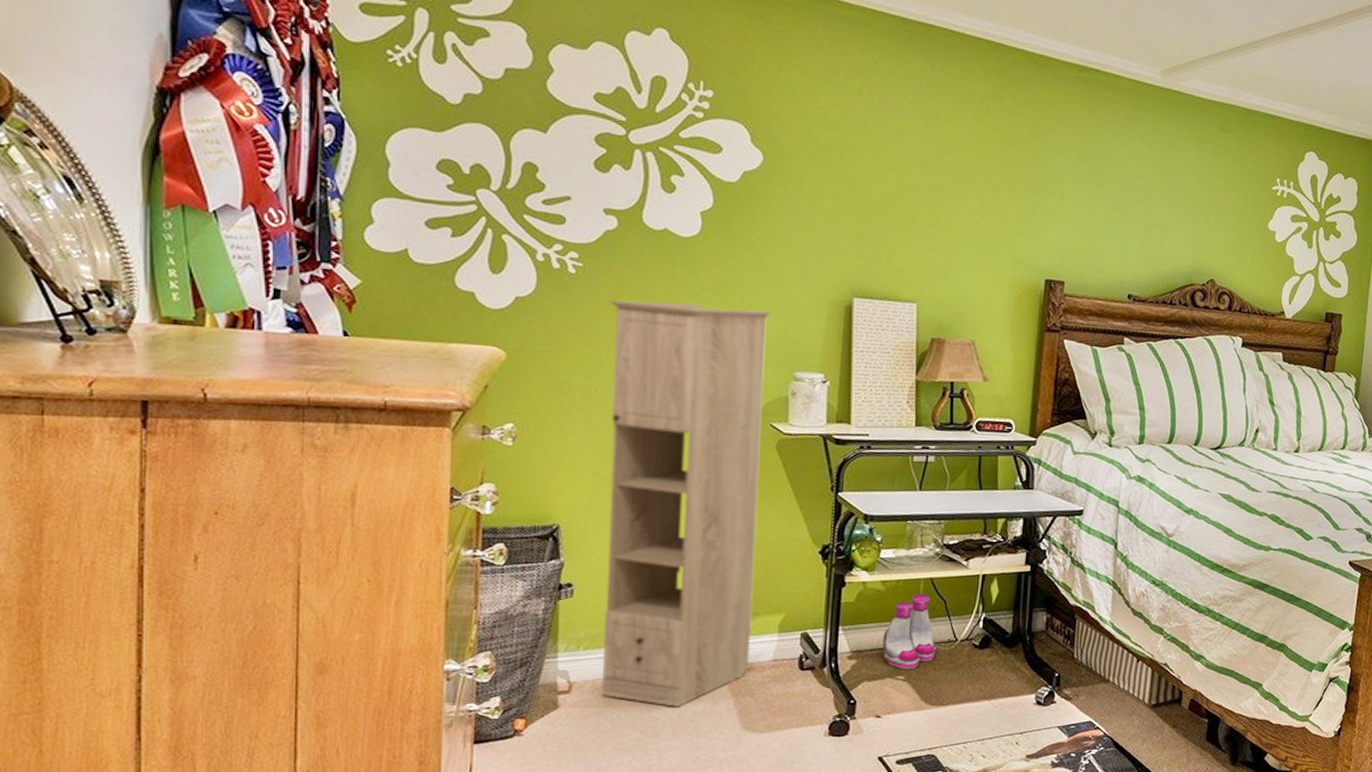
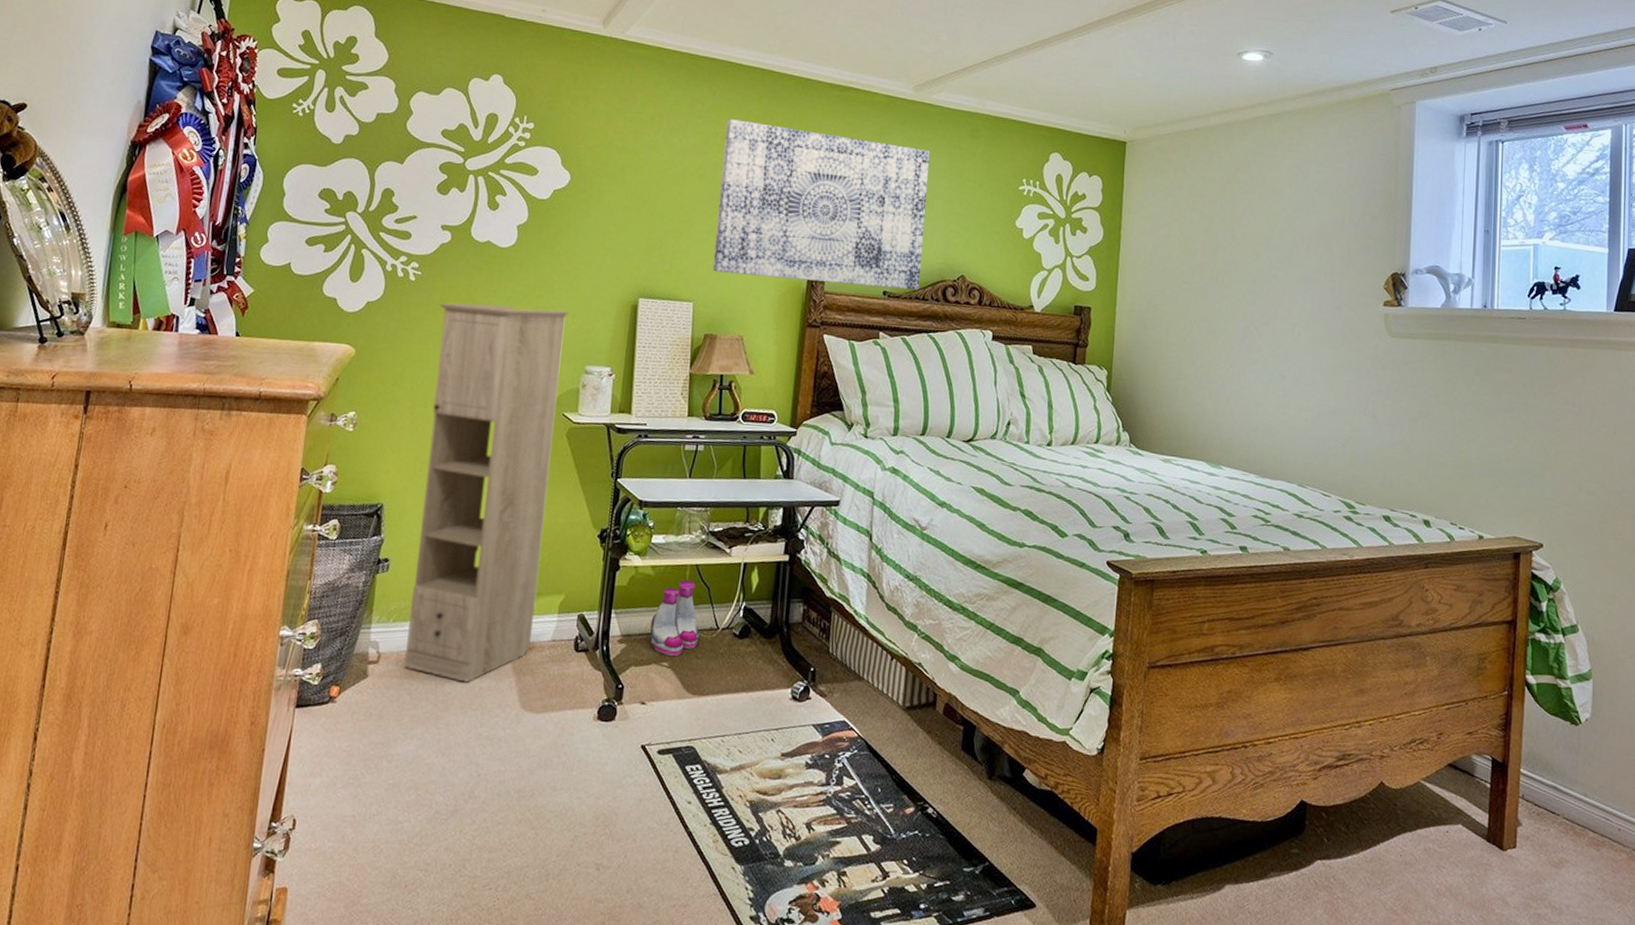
wall art: none [938,97,1179,295] -> present [712,119,931,291]

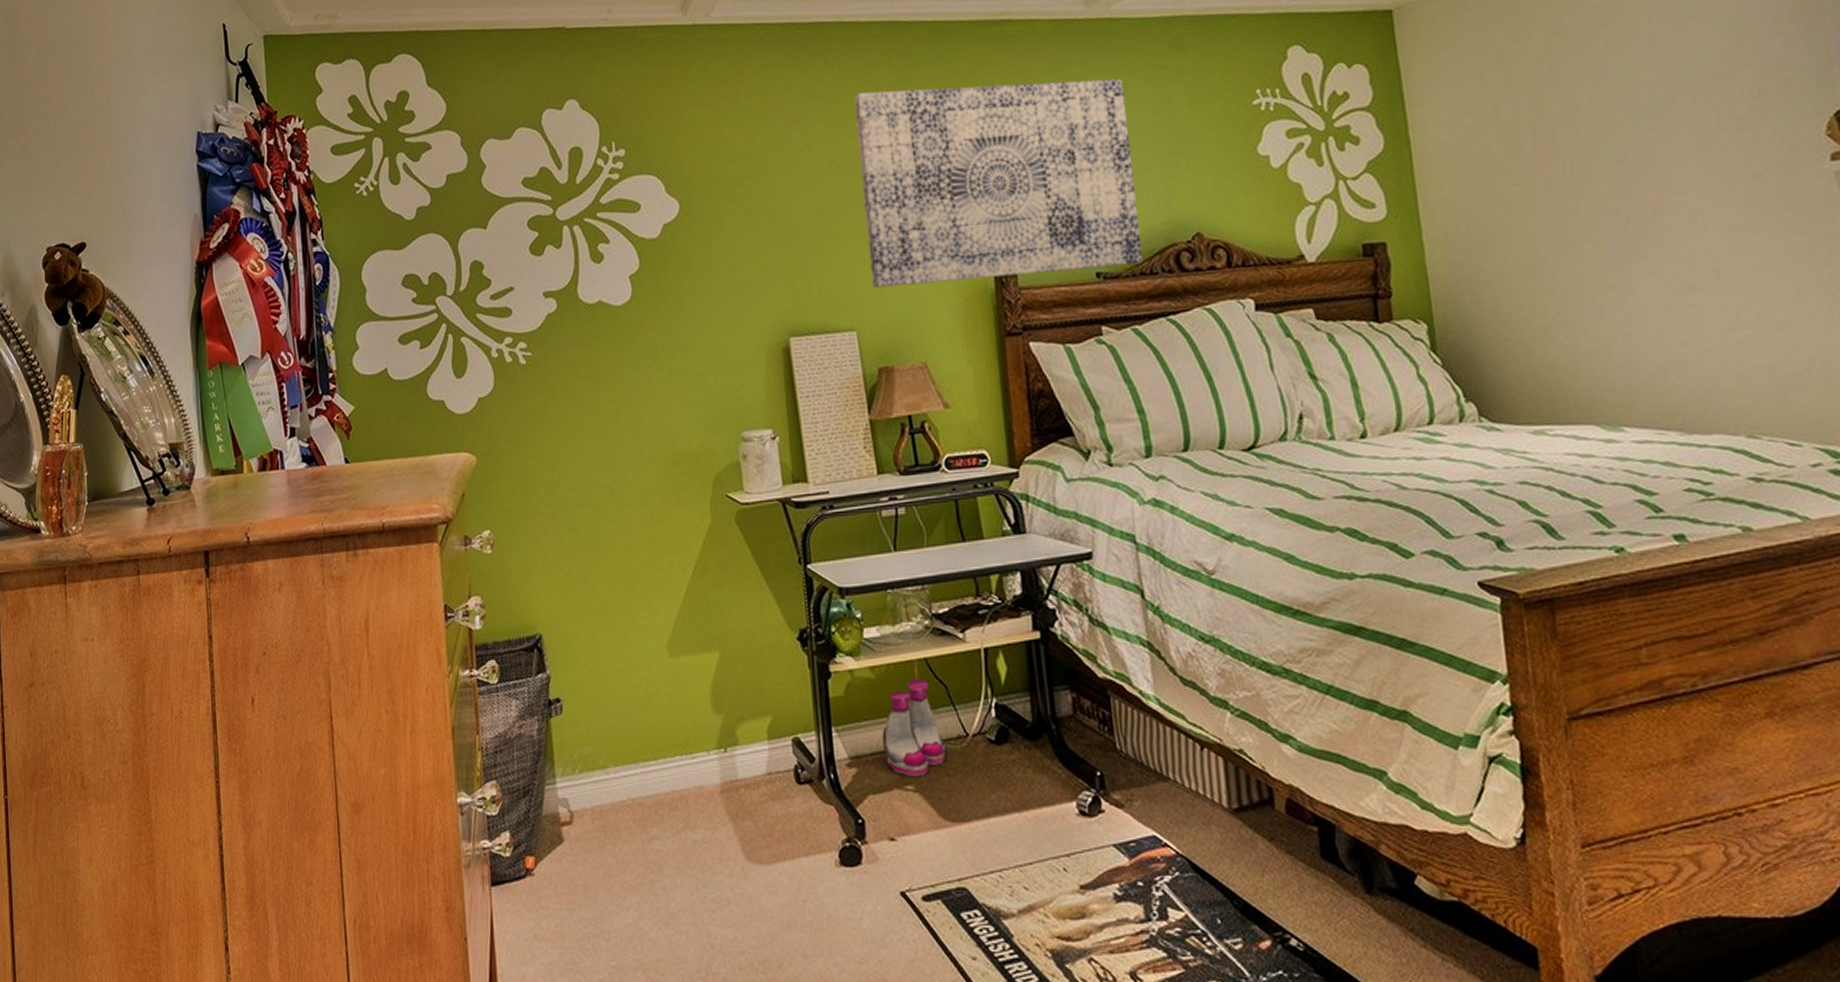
storage cabinet: present [404,303,569,683] -> none [558,369,743,836]

